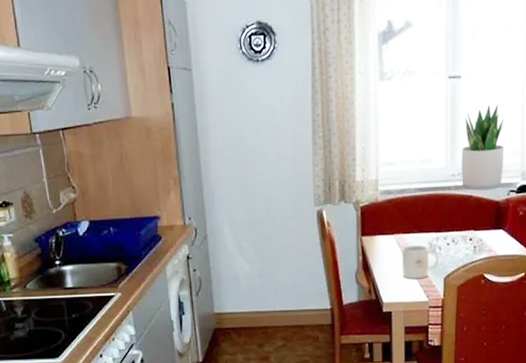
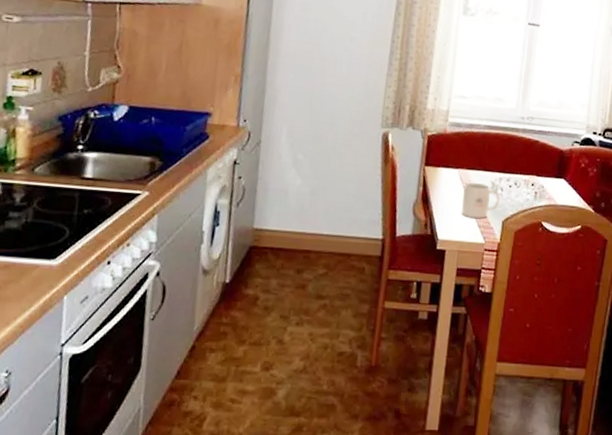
planter: present [461,105,505,191] -> none [530,56,575,138]

